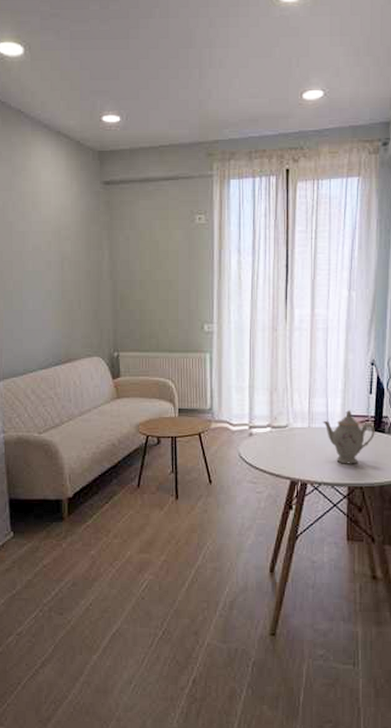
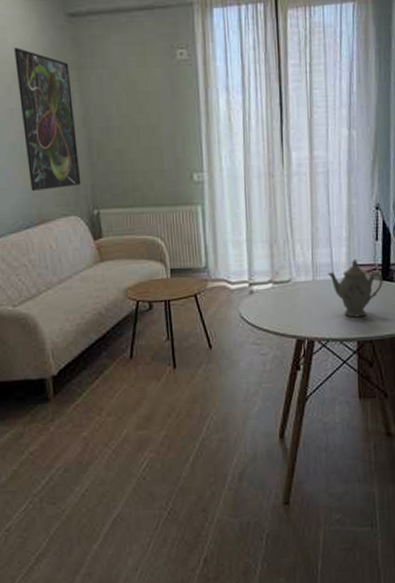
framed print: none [56,210,105,334] -> present [14,47,82,192]

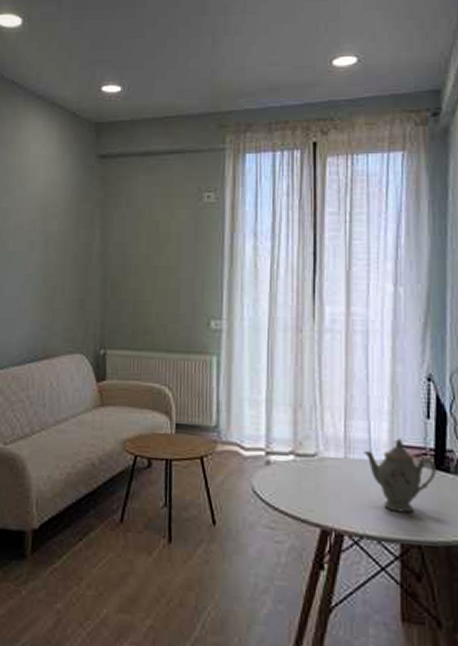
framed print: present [14,47,82,192] -> none [40,185,94,325]

